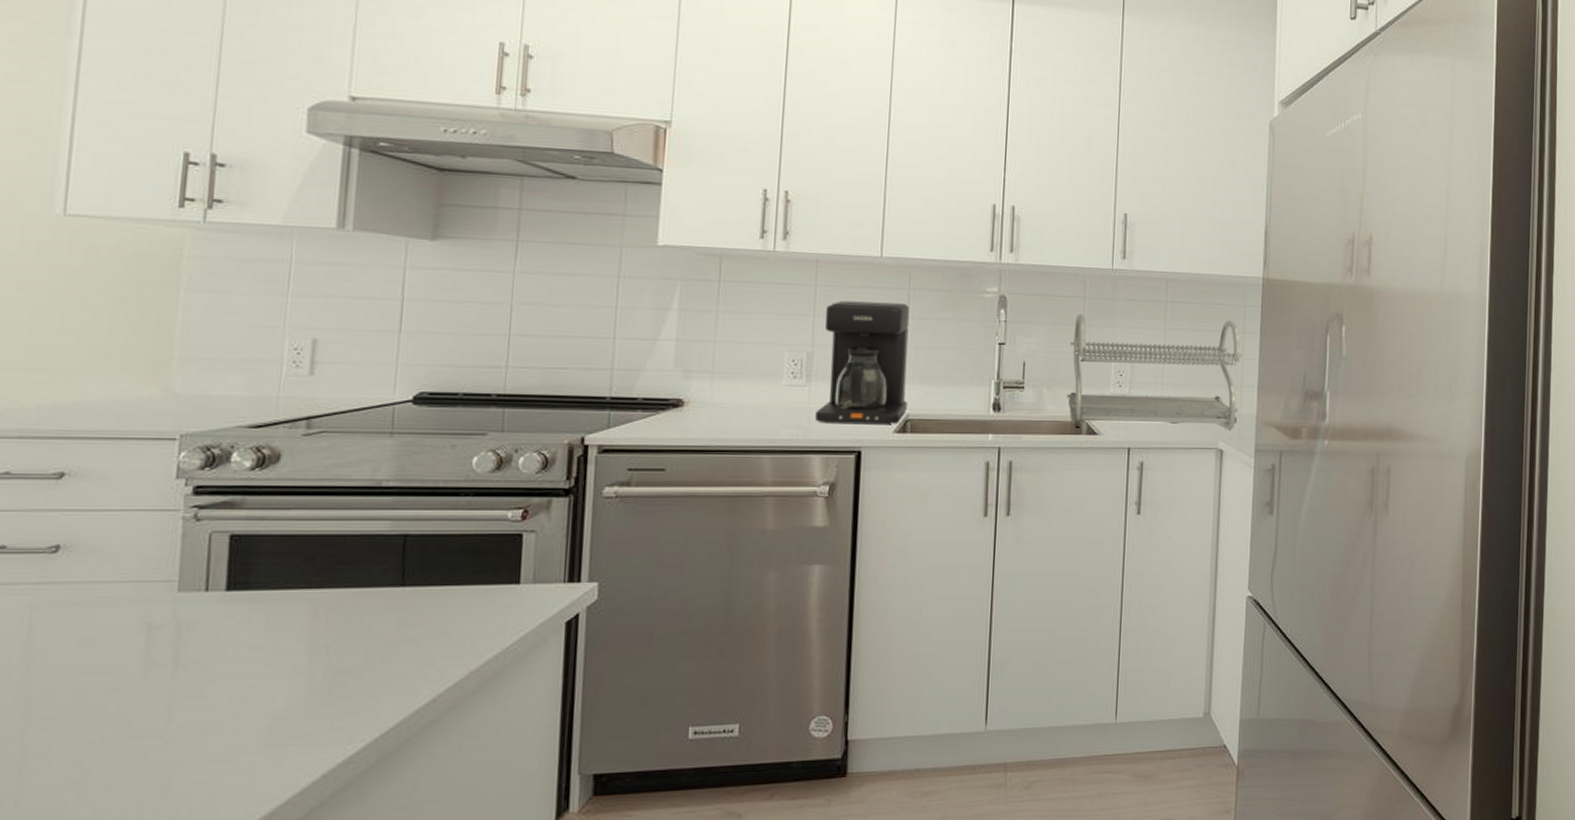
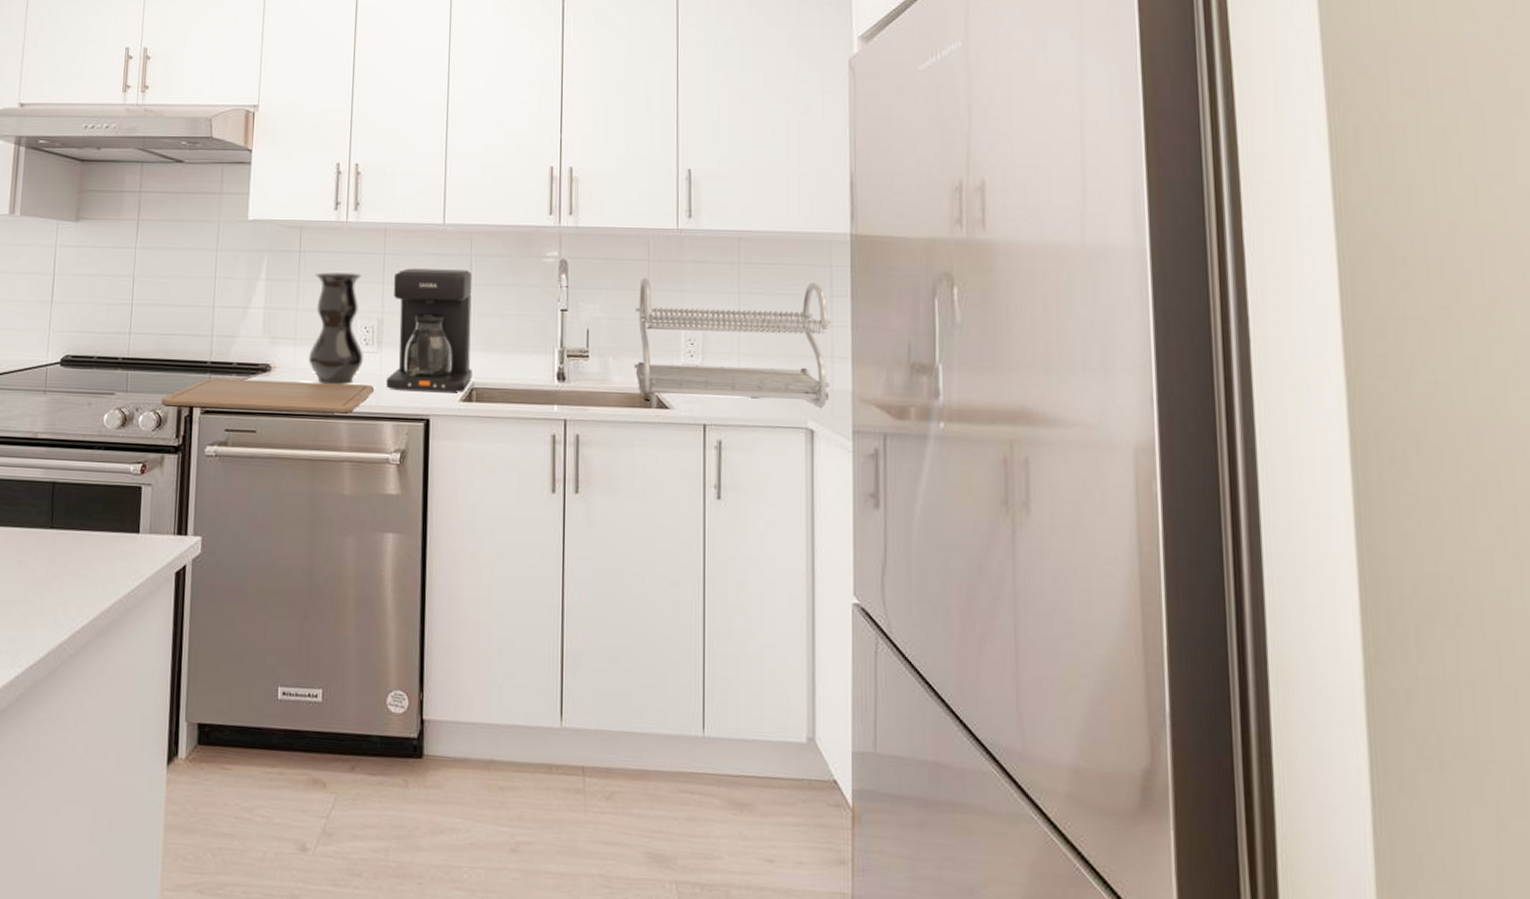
chopping board: none [547,415,802,448] -> present [161,378,374,414]
vase: none [728,303,791,419] -> present [309,272,364,385]

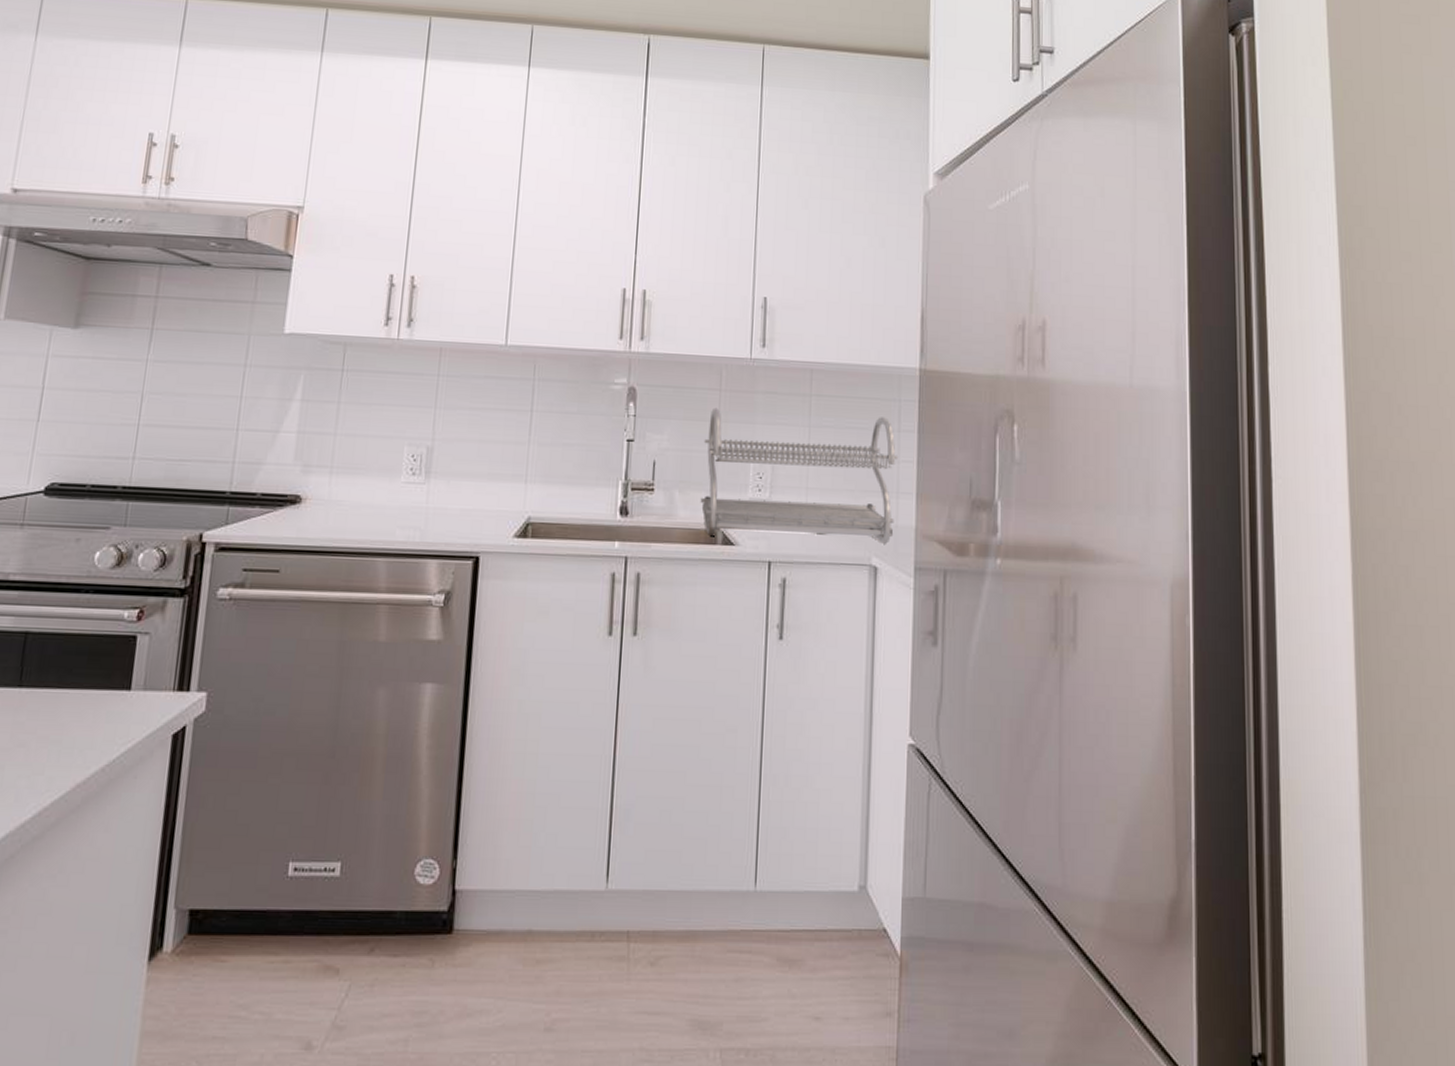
chopping board: present [161,378,374,414] -> none [167,510,419,551]
vase: present [309,272,364,385] -> none [346,394,412,519]
coffee maker: present [386,268,473,392] -> none [433,392,534,527]

